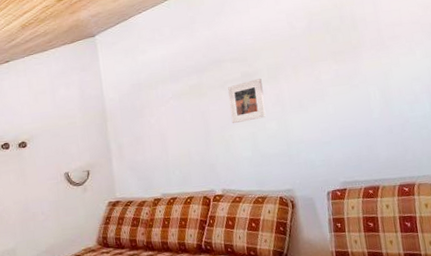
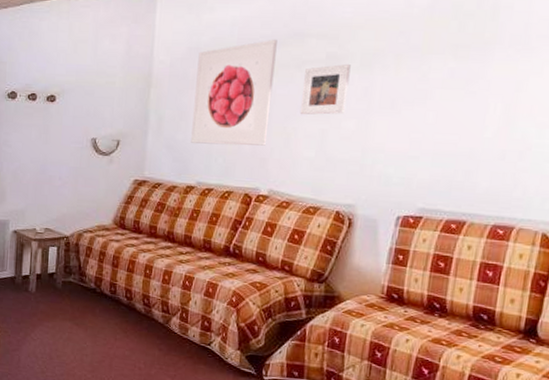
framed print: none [141,67,212,162] -> present [191,39,277,146]

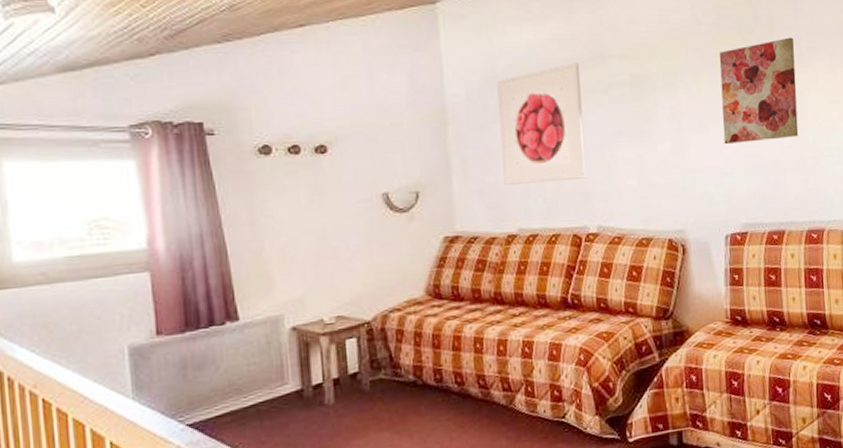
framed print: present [299,64,351,115] -> none [612,85,659,141]
wall art: none [414,24,523,130] -> present [719,37,799,145]

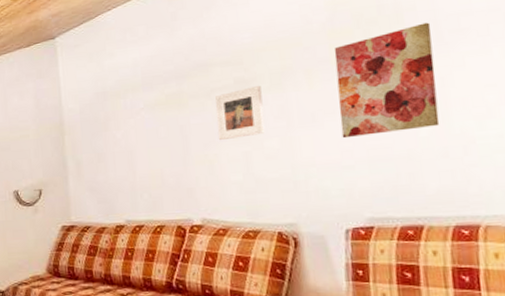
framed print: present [497,62,587,185] -> none [106,72,190,183]
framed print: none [612,85,659,141] -> present [215,86,266,141]

